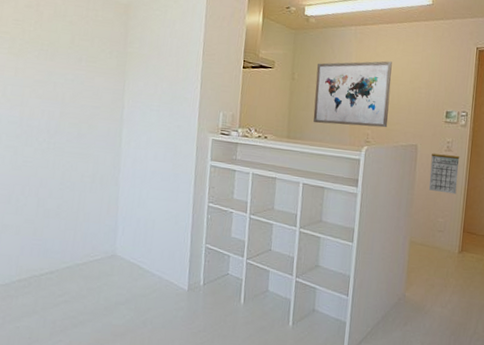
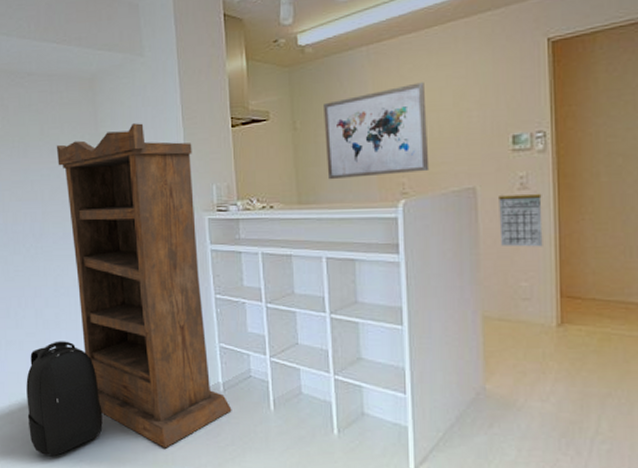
backpack: none [11,229,90,335] -> present [26,341,103,456]
bookshelf: none [80,49,208,332] -> present [56,123,232,448]

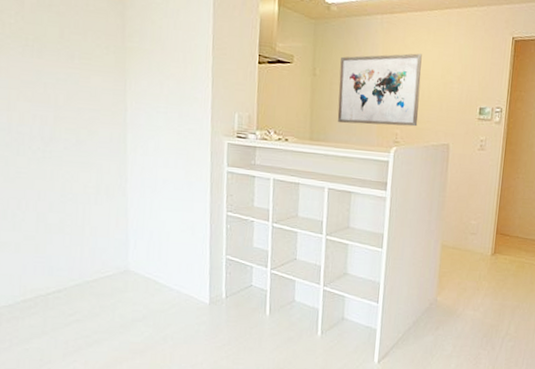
backpack: present [26,341,103,456] -> none [18,245,103,357]
bookshelf: present [56,123,232,448] -> none [76,44,232,348]
calendar: present [499,187,543,247] -> none [461,148,494,195]

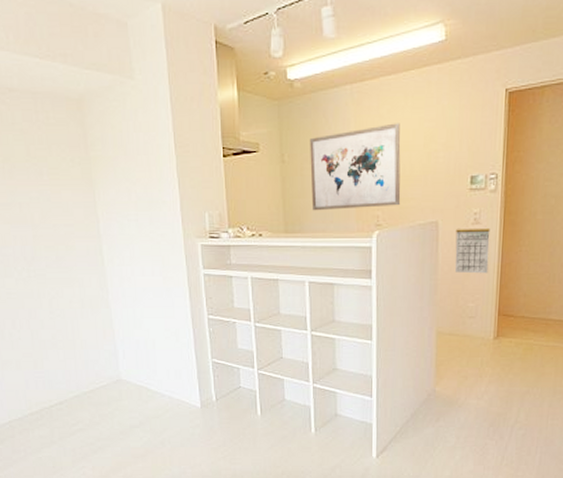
calendar: none [461,148,494,195] -> present [454,222,491,274]

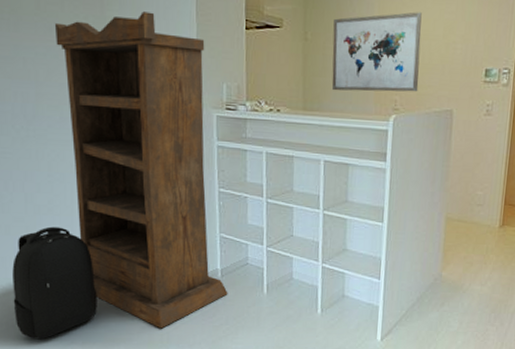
backpack: none [25,360,104,464] -> present [12,226,97,339]
bookshelf: none [44,148,224,452] -> present [54,11,228,329]
calendar: present [454,222,491,274] -> none [466,114,501,164]

